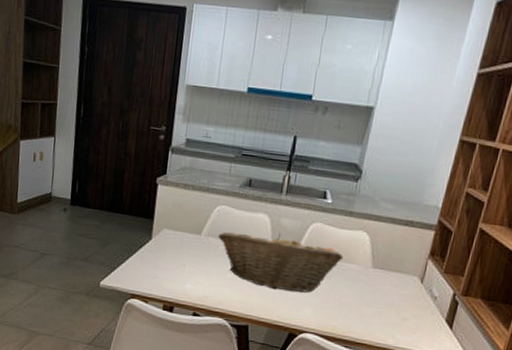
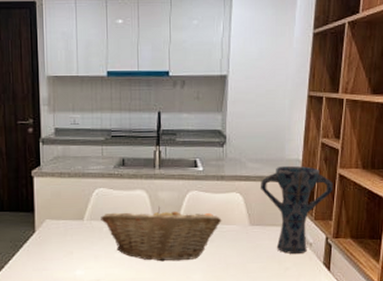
vase: none [389,210,472,306] -> present [260,165,333,255]

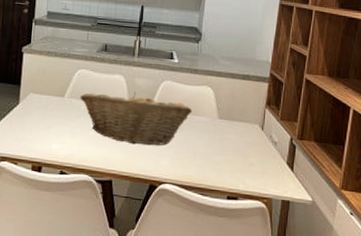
vase: present [260,165,333,255] -> none [230,66,300,152]

